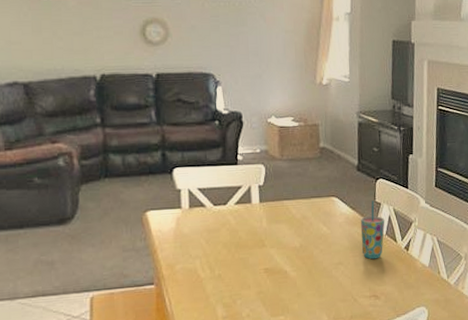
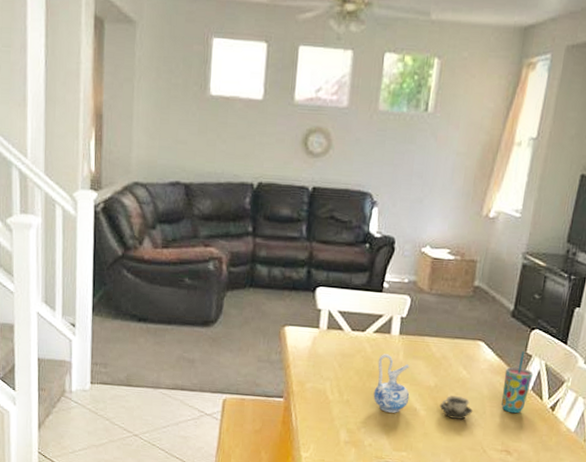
ceramic pitcher: none [243,223,279,280] -> present [373,354,410,413]
cup: none [307,252,339,275] -> present [439,396,473,420]

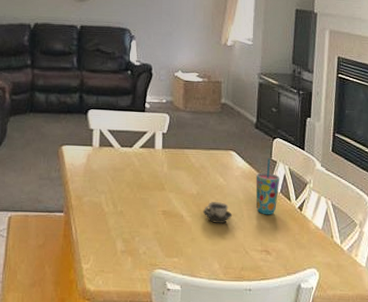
ceramic pitcher: present [373,354,410,413] -> none [144,166,176,221]

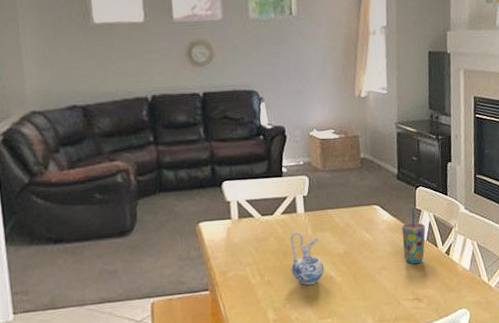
ceramic pitcher: none [144,166,176,221] -> present [290,231,324,285]
cup: present [203,202,233,223] -> none [352,258,382,279]

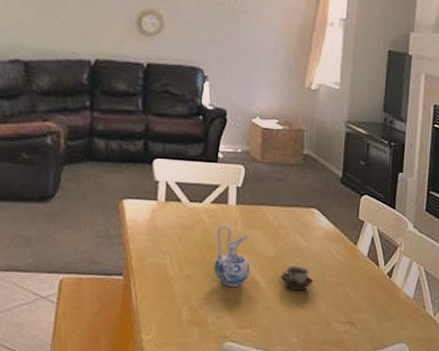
cup: none [352,258,382,279] -> present [280,266,314,291]
cup: present [401,208,426,264] -> none [339,217,368,282]

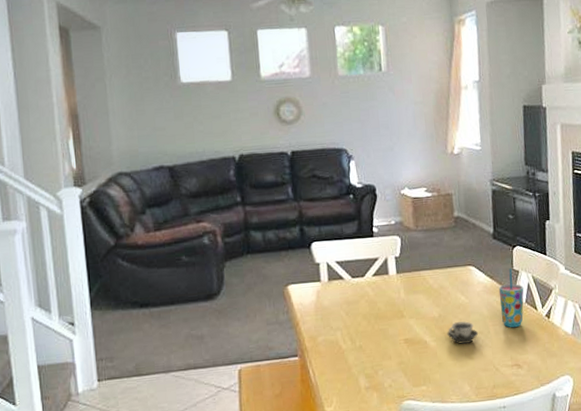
ceramic pitcher: present [214,224,250,287] -> none [382,294,418,351]
cup: none [339,217,368,282] -> present [498,268,524,328]

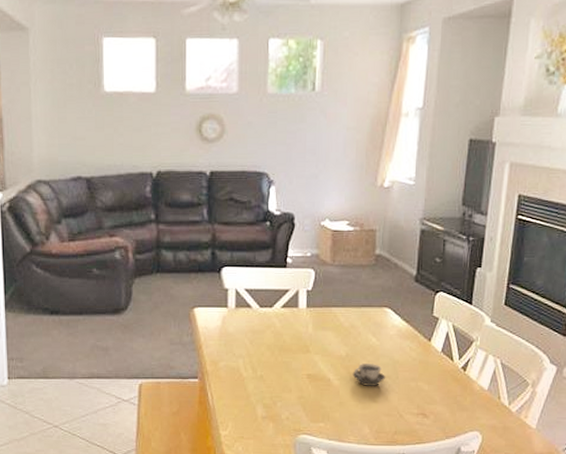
cup: present [498,268,524,328] -> none [412,314,442,377]

